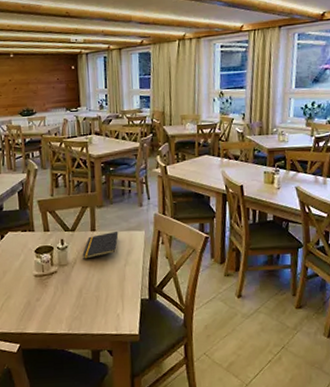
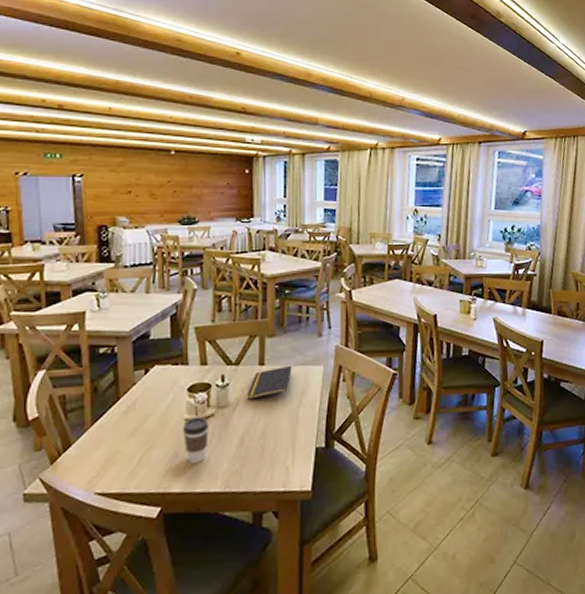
coffee cup: none [33,273,54,310] -> present [183,417,209,463]

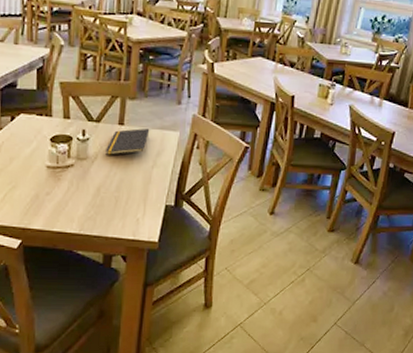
coffee cup: present [183,417,209,463] -> none [44,165,68,206]

